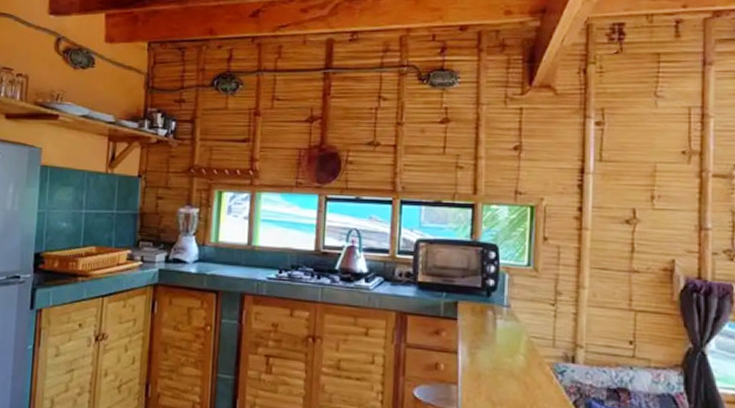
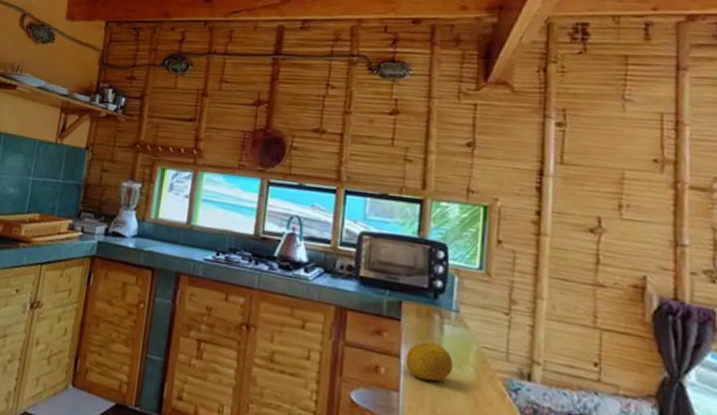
fruit: none [462,336,506,372] -> present [405,341,454,381]

